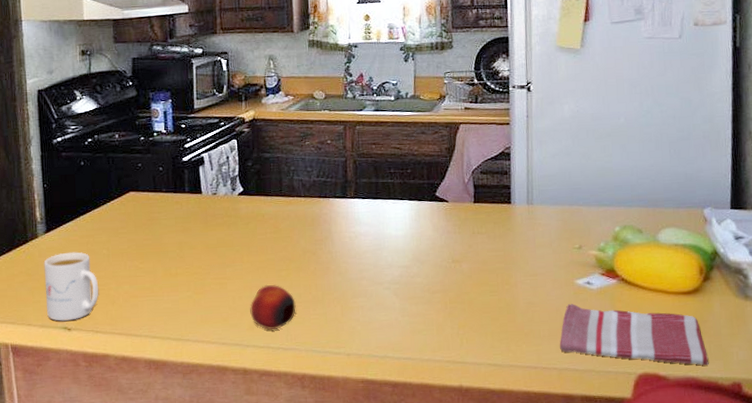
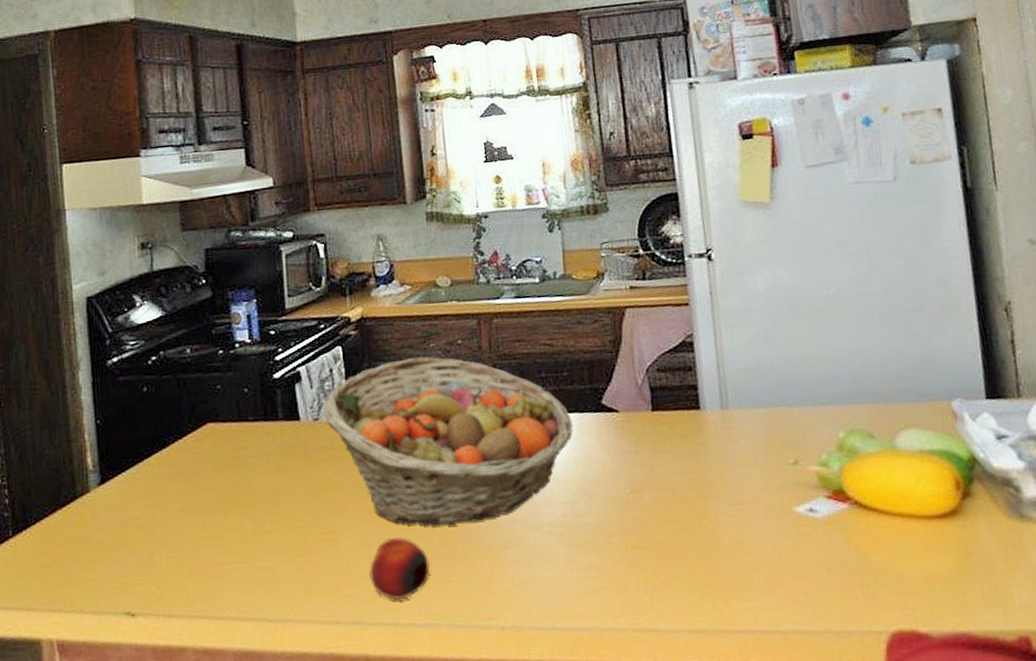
mug: present [44,252,99,321] -> none [98,508,171,605]
fruit basket: none [220,151,412,278] -> present [323,356,573,526]
dish towel: present [559,304,709,366] -> none [781,540,983,616]

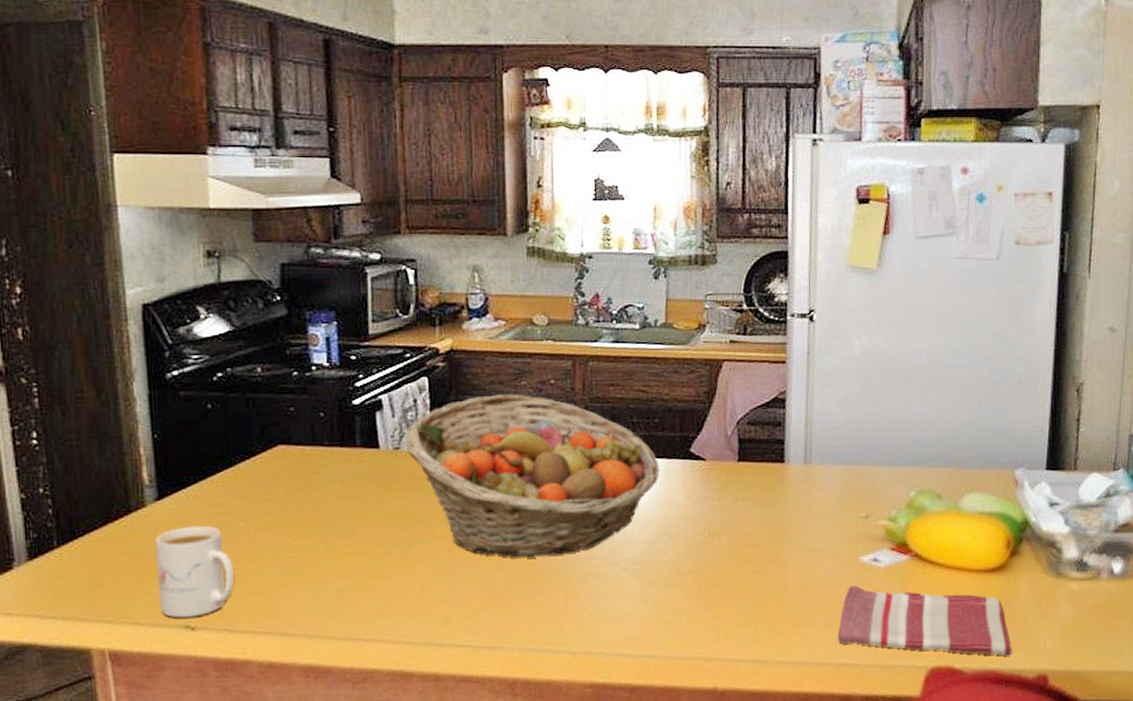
mug: none [98,508,171,605] -> present [154,525,235,618]
apple: present [369,537,430,600] -> none [444,566,506,624]
dish towel: none [781,540,983,616] -> present [837,585,1012,656]

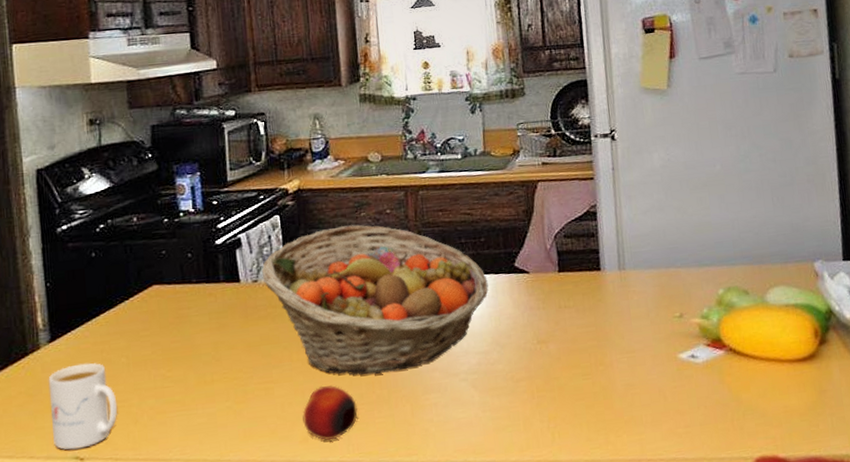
apple: none [444,566,506,624] -> present [302,385,358,440]
dish towel: present [837,585,1012,656] -> none [664,382,832,443]

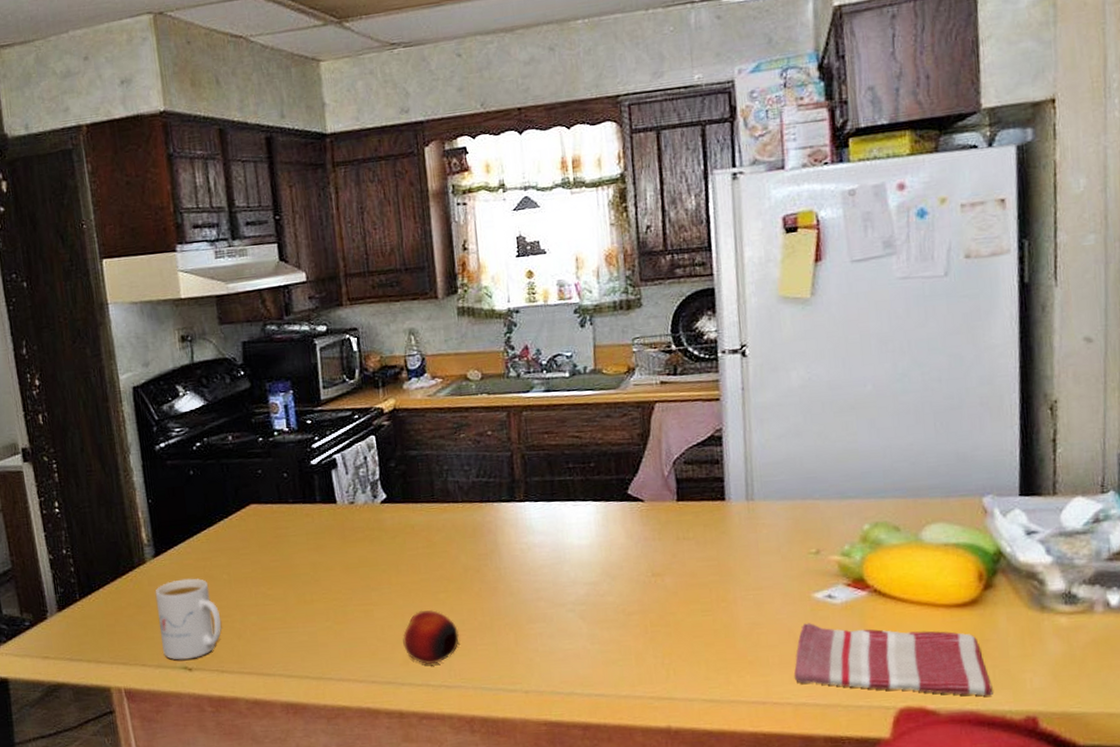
fruit basket: present [261,224,489,375] -> none [358,446,599,601]
dish towel: none [664,382,832,443] -> present [794,623,993,696]

